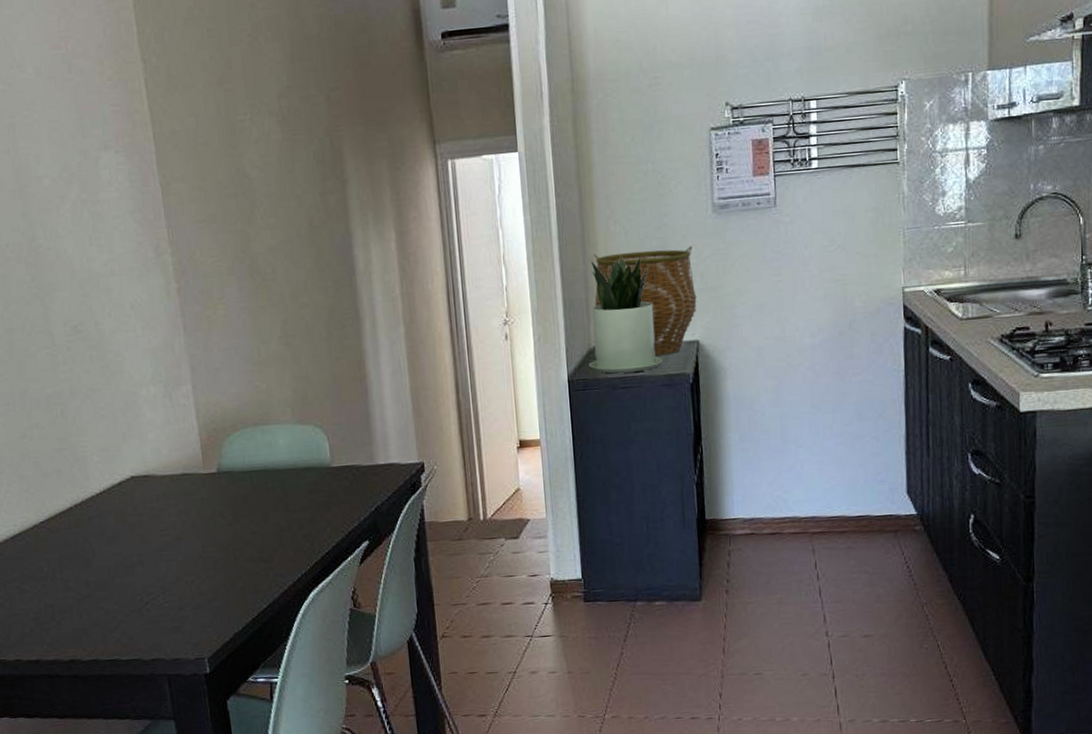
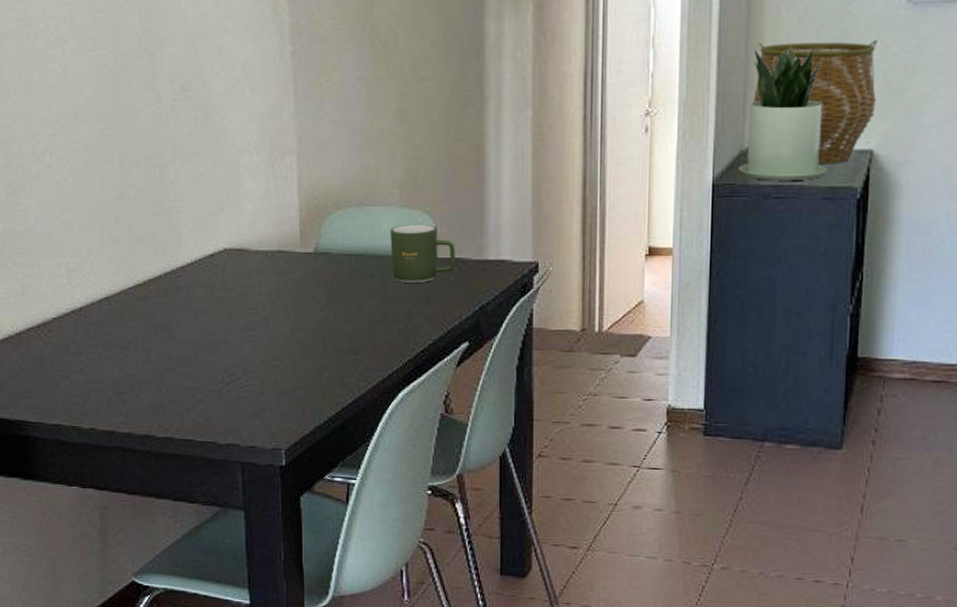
mug: none [286,437,349,493] -> present [390,224,455,284]

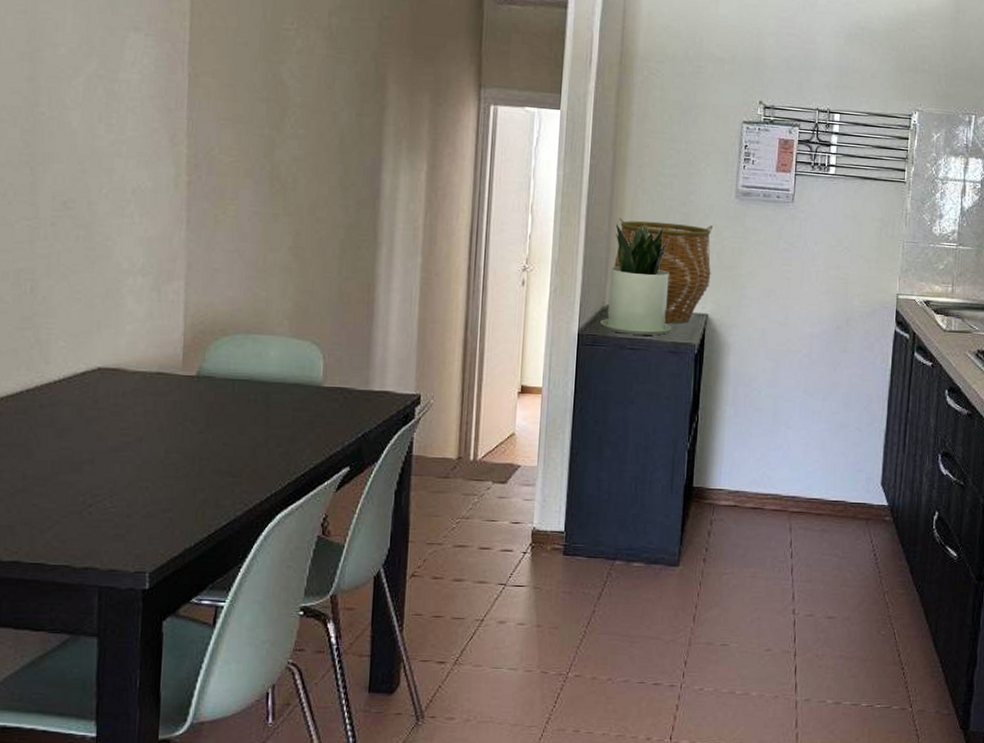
mug: present [390,224,455,284] -> none [276,353,342,410]

